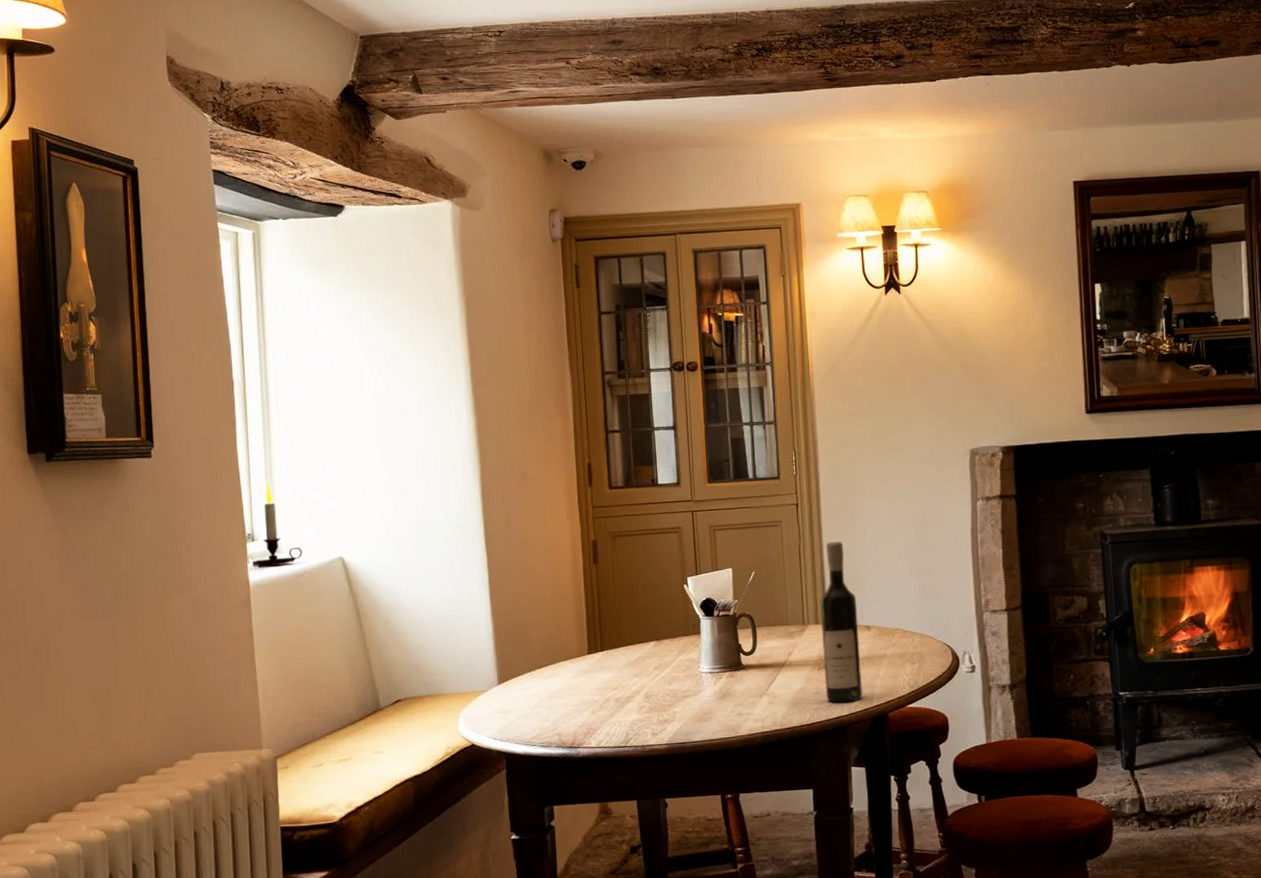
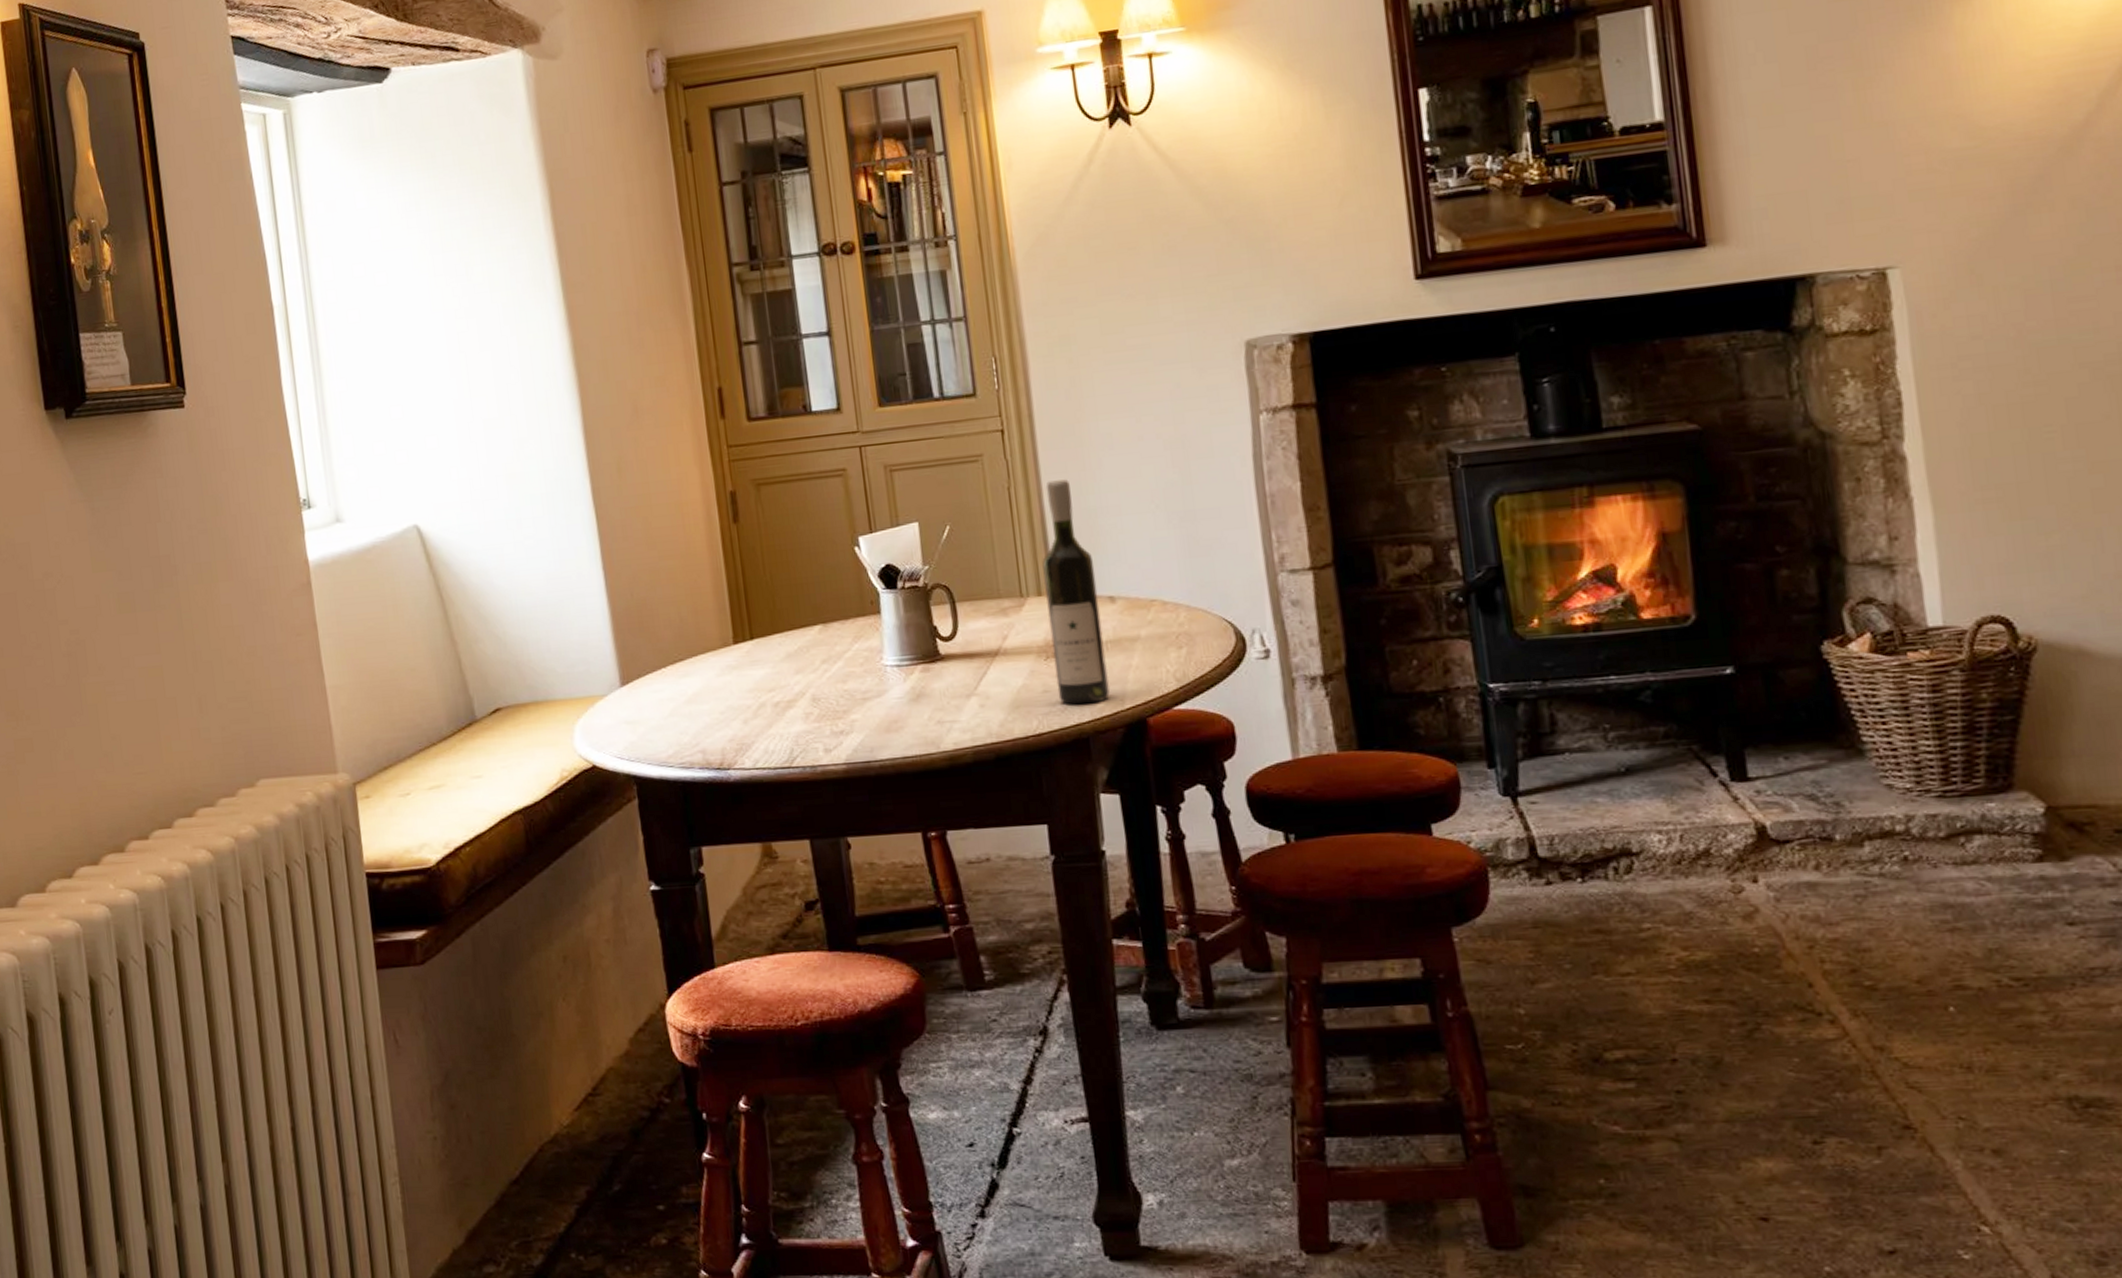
candle: present [252,483,303,566] -> none [310,433,369,540]

